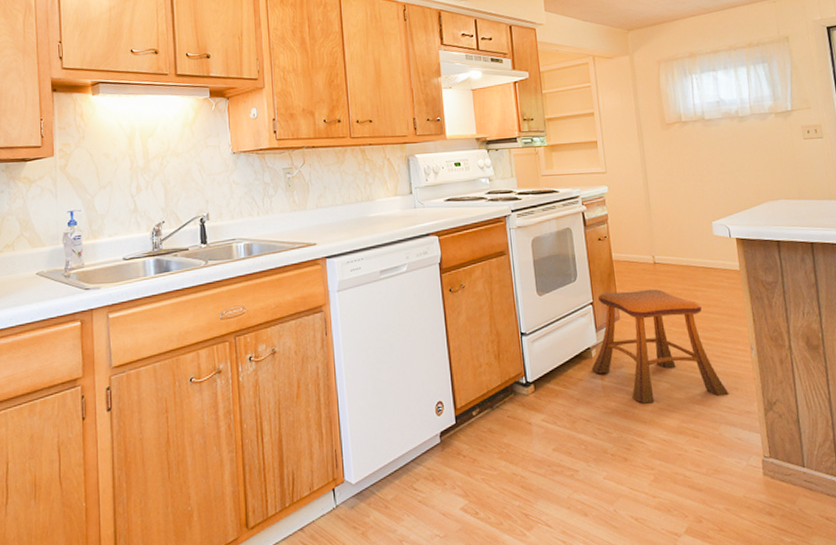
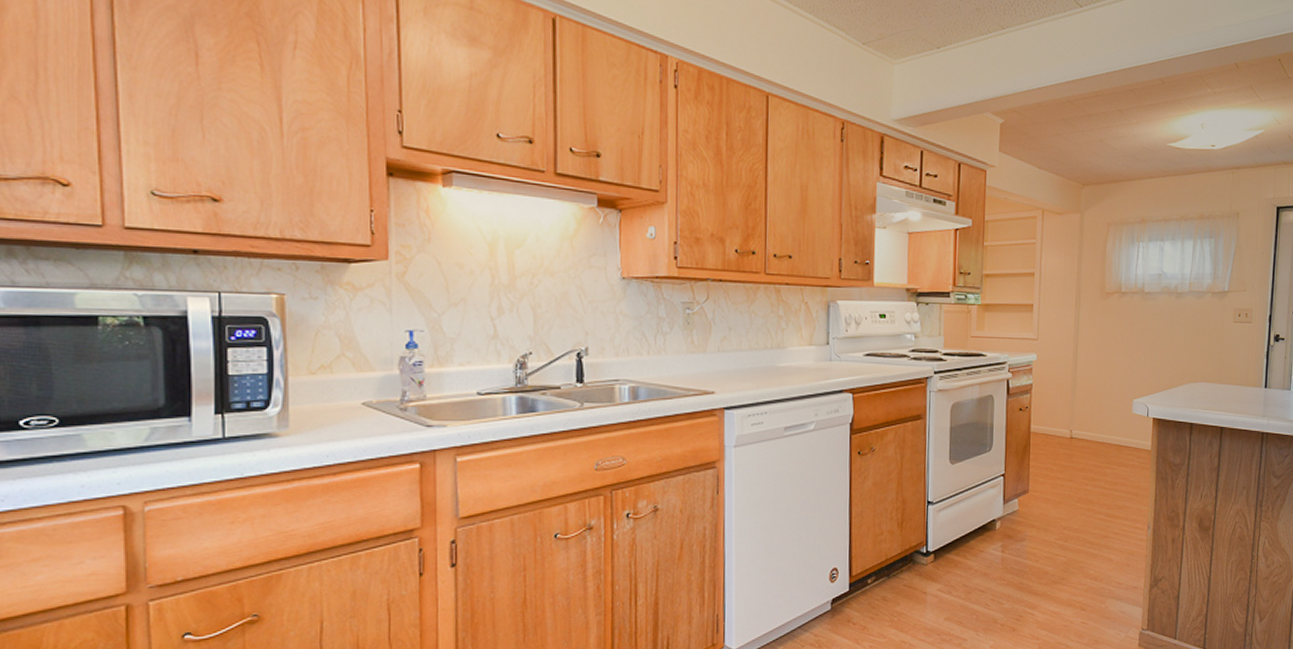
stool: present [591,289,729,404] -> none [993,463,1121,577]

